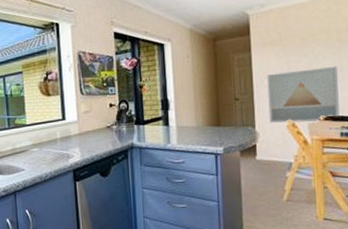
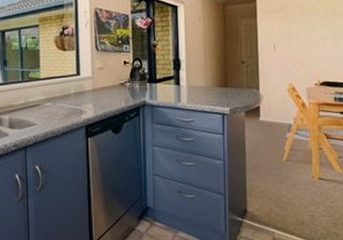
wall art: present [267,66,340,123] -> none [270,35,334,87]

